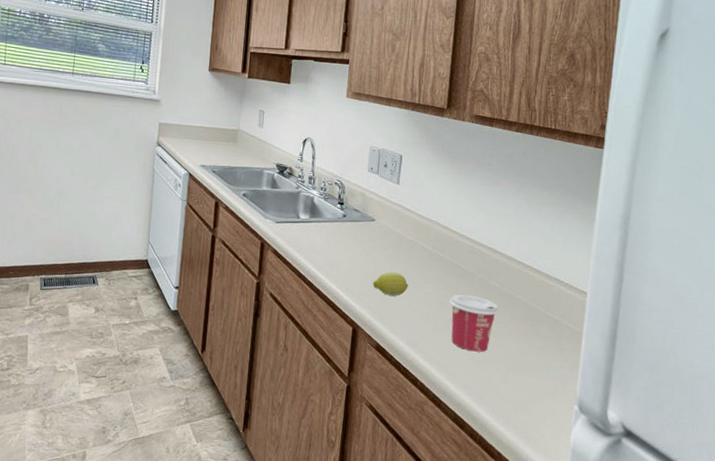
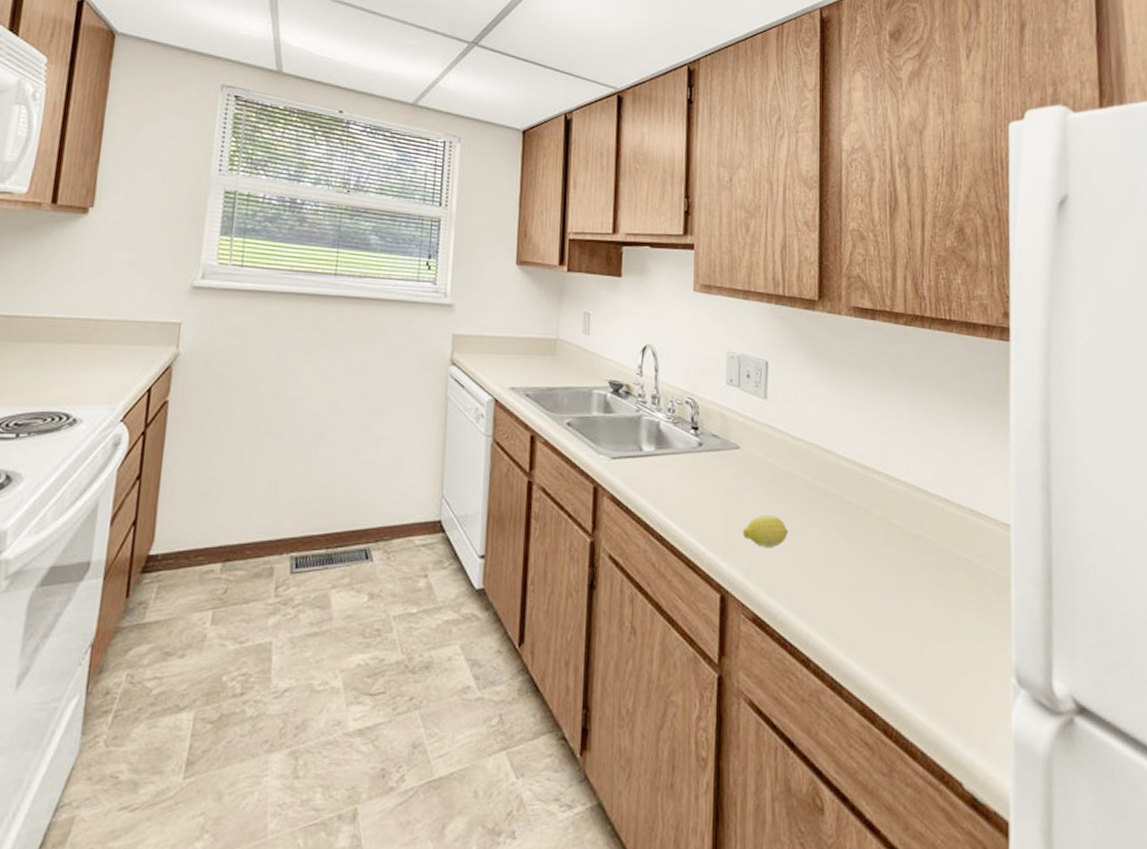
cup: present [449,294,499,352] -> none [842,538,905,615]

